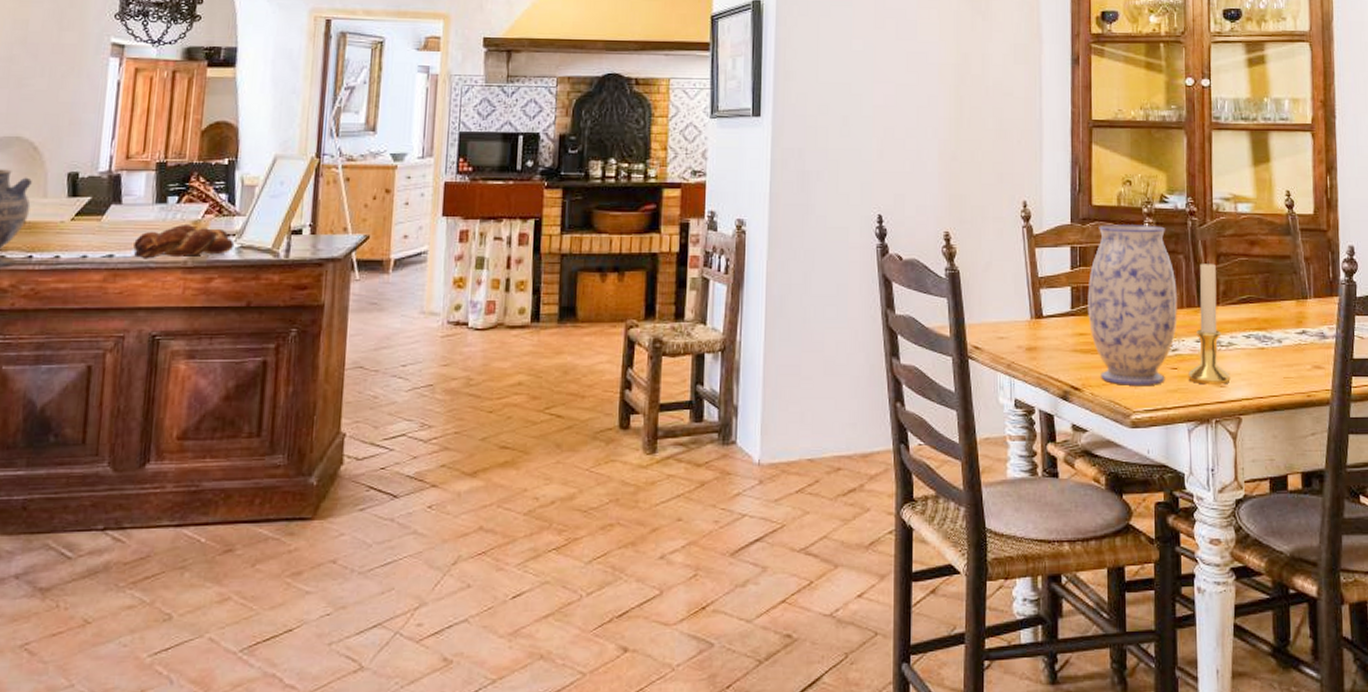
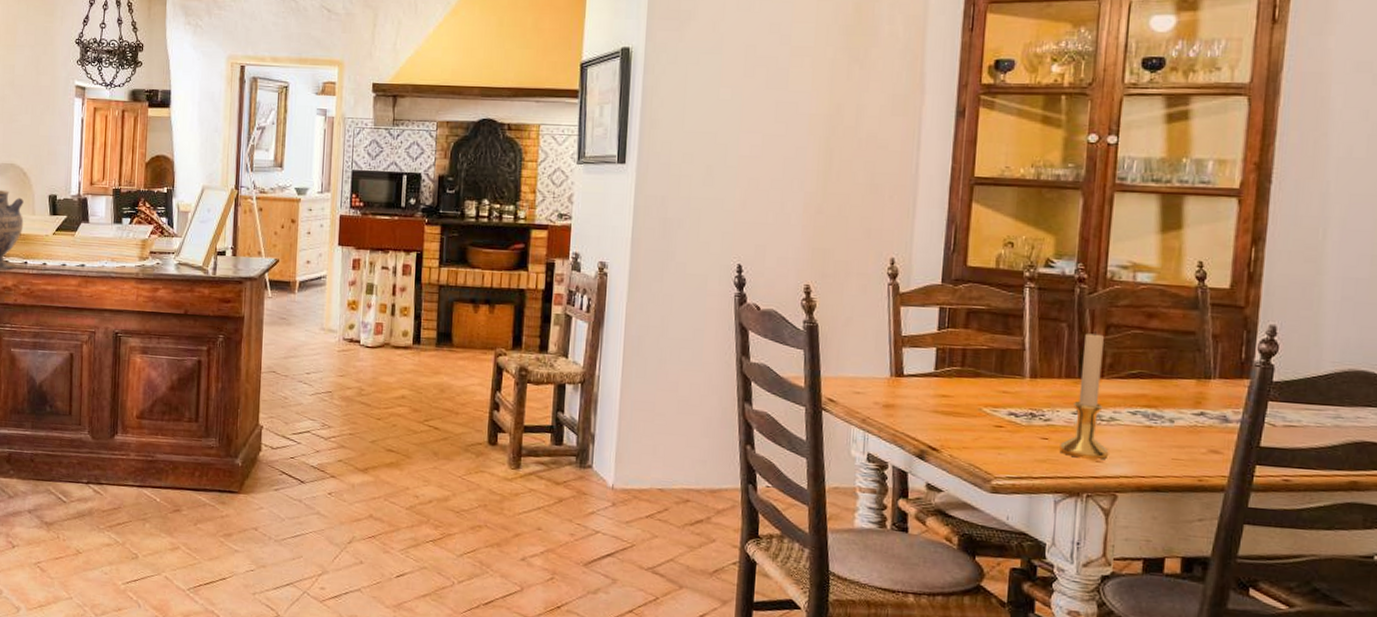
bread loaf: present [133,225,235,259] -> none [99,242,174,270]
vase: present [1087,224,1177,385] -> none [952,287,1056,454]

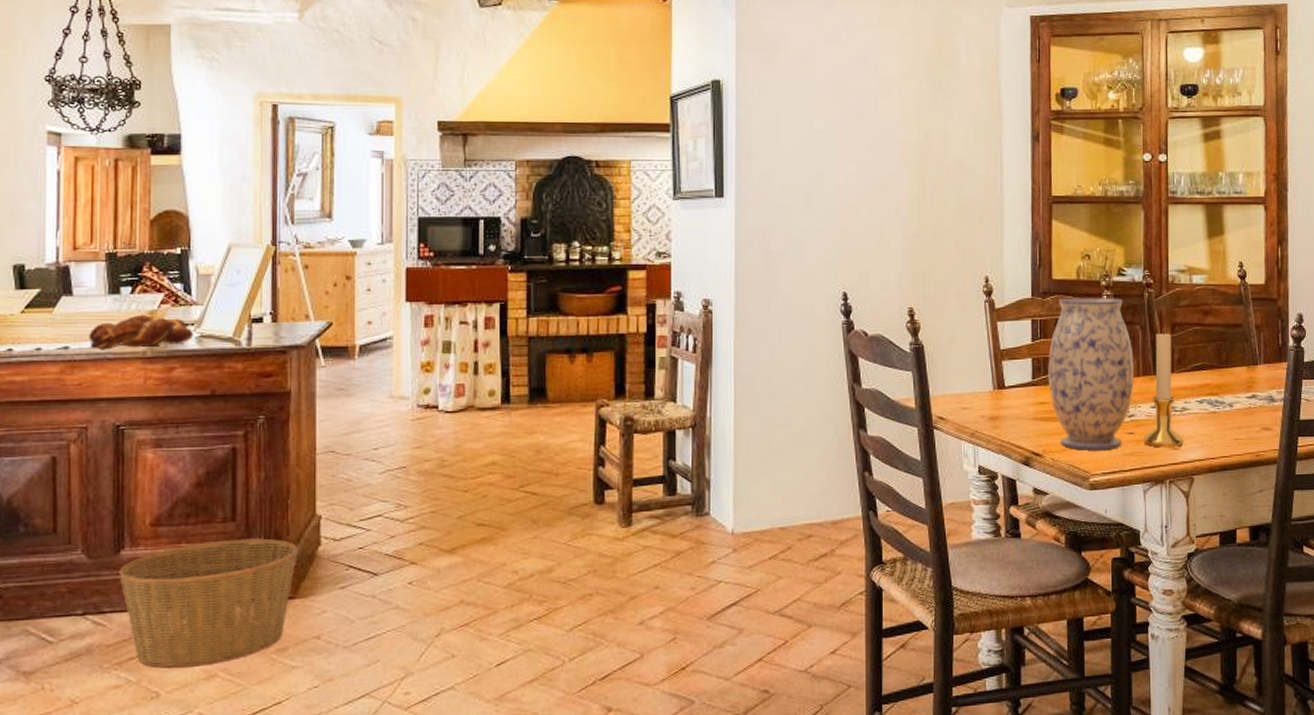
bread loaf: none [99,242,174,270] -> present [89,315,194,350]
basket: none [113,436,244,539] -> present [119,538,298,668]
vase: none [952,287,1056,454] -> present [1048,297,1134,450]

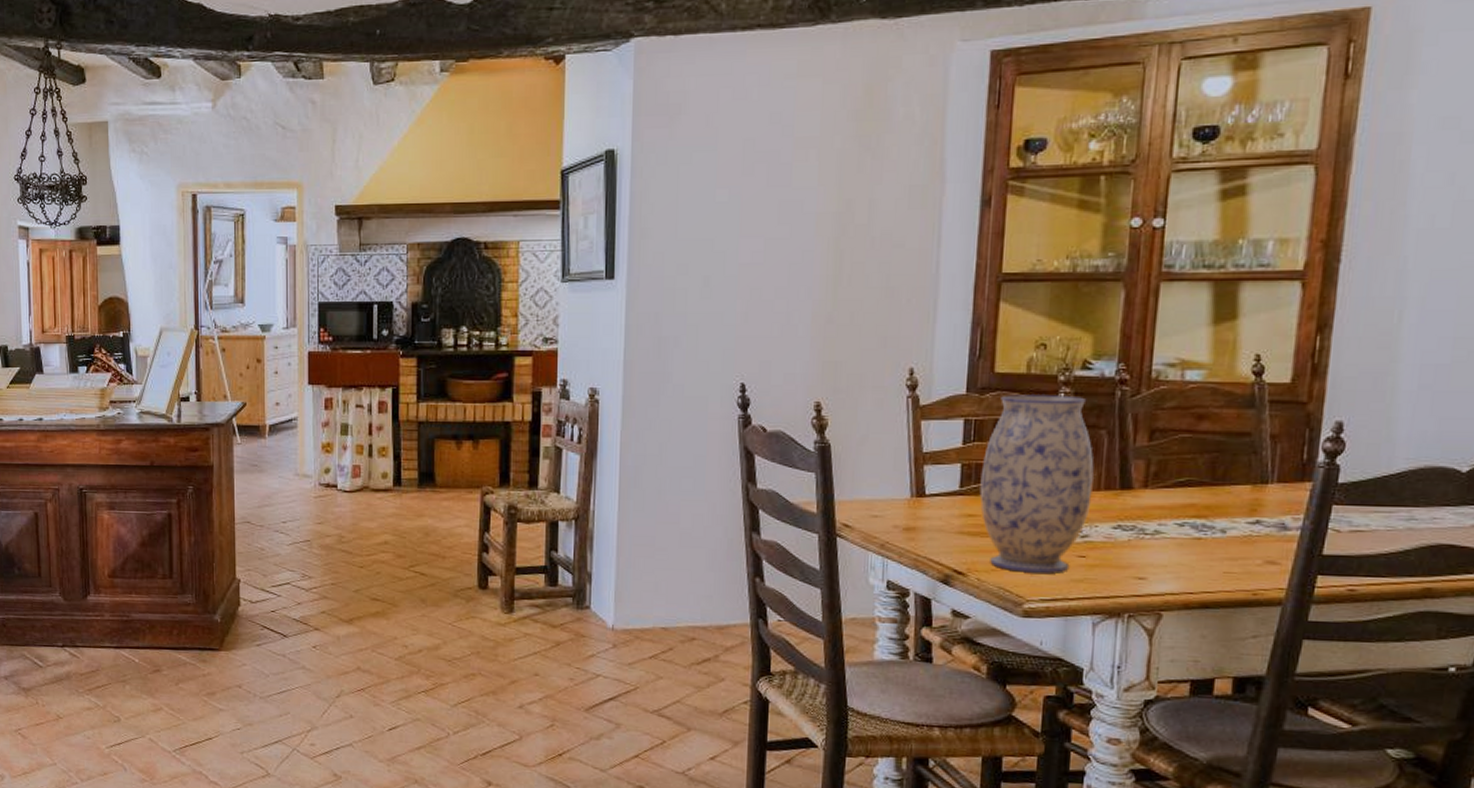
bread loaf: present [89,315,194,350] -> none [57,392,136,423]
basket: present [119,538,298,668] -> none [87,594,222,700]
candle holder: present [1144,331,1184,448] -> none [1098,437,1153,577]

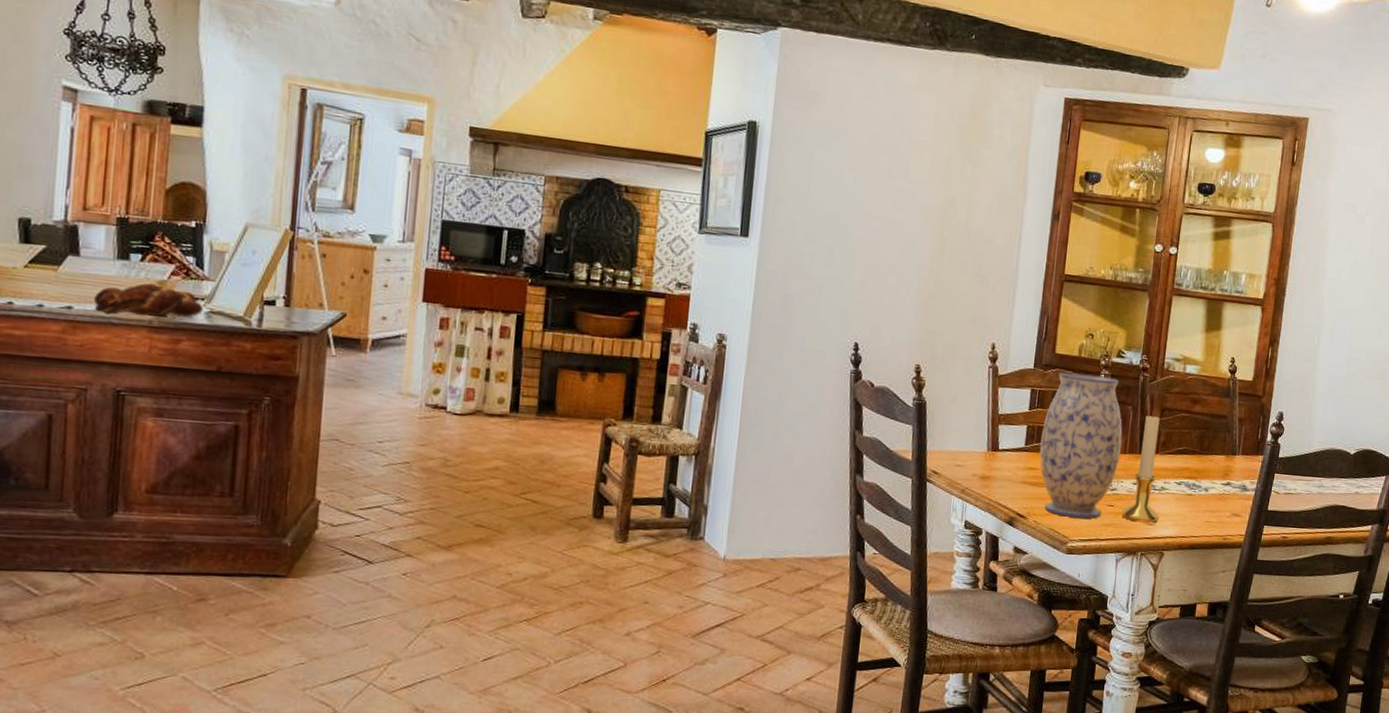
bread loaf: none [57,392,136,423] -> present [94,283,204,317]
candle holder: none [1098,437,1153,577] -> present [1122,413,1160,523]

